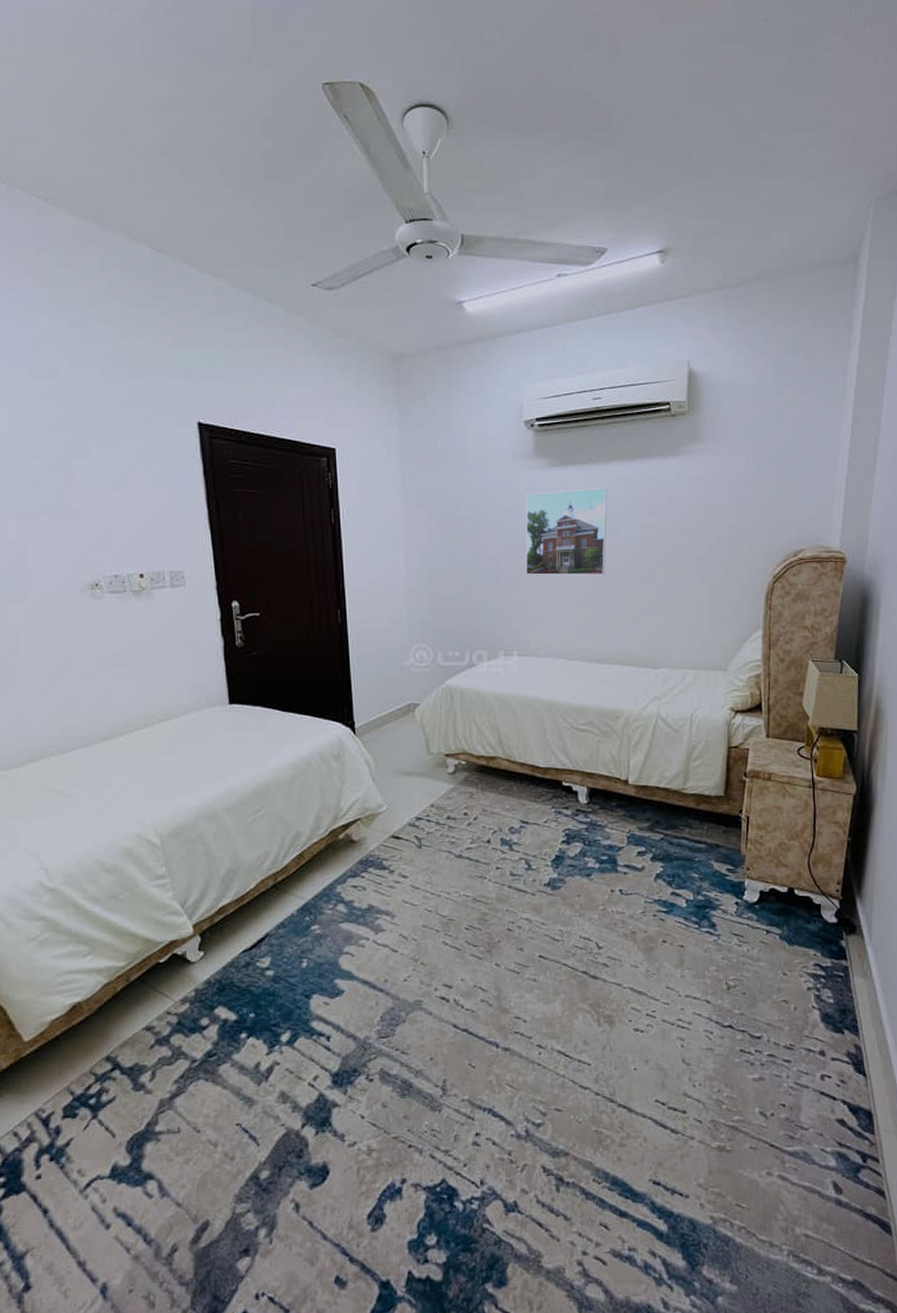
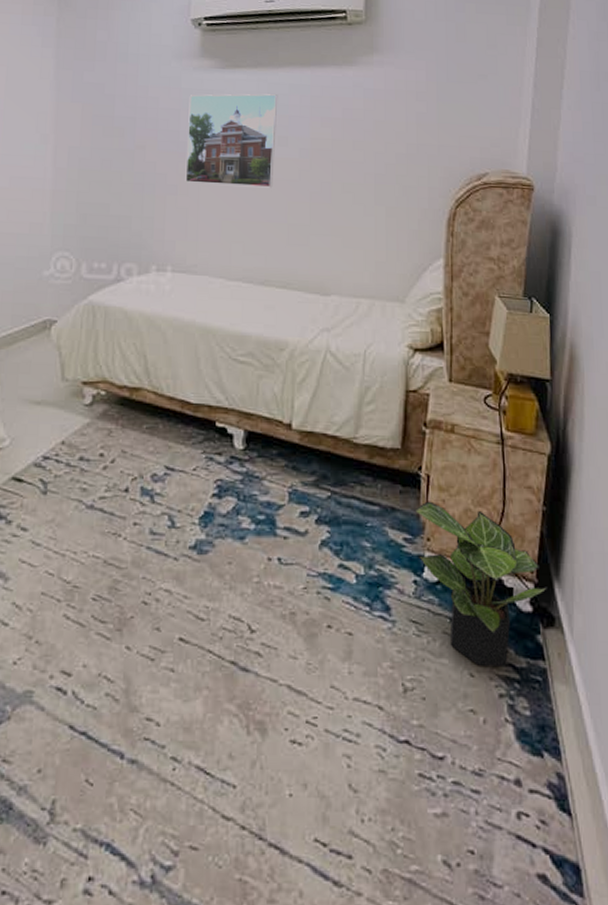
potted plant: none [735,838,850,967] -> present [414,501,547,666]

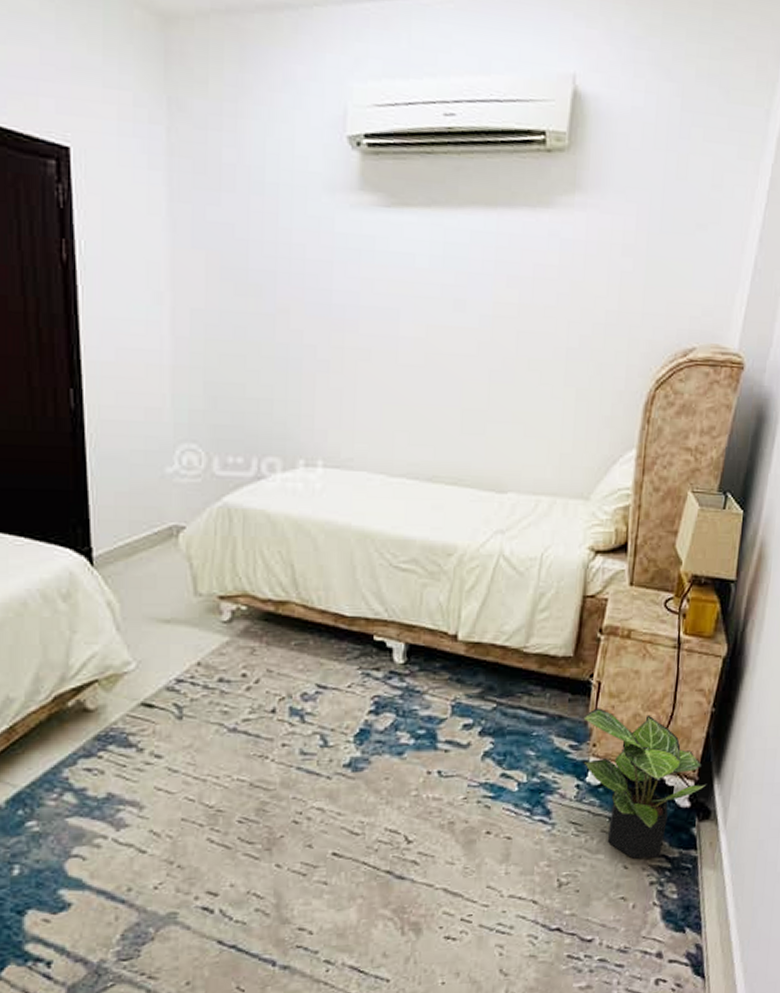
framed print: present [185,94,278,188] -> none [339,241,456,365]

